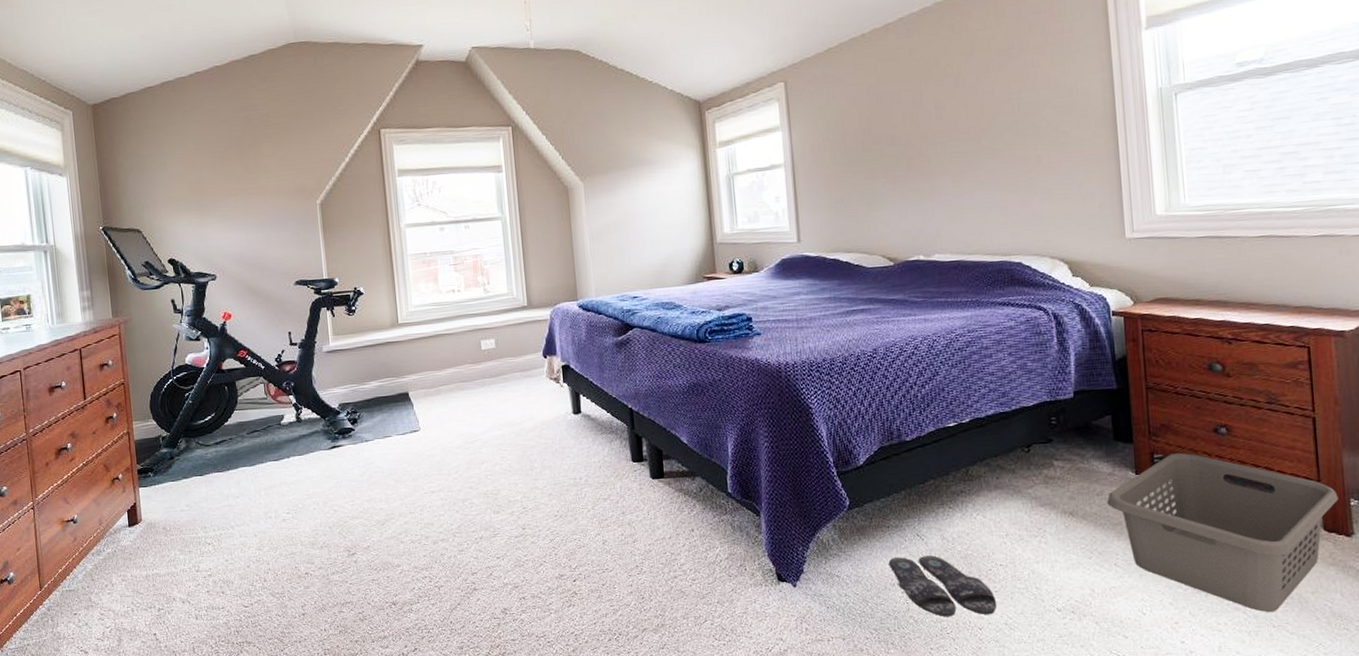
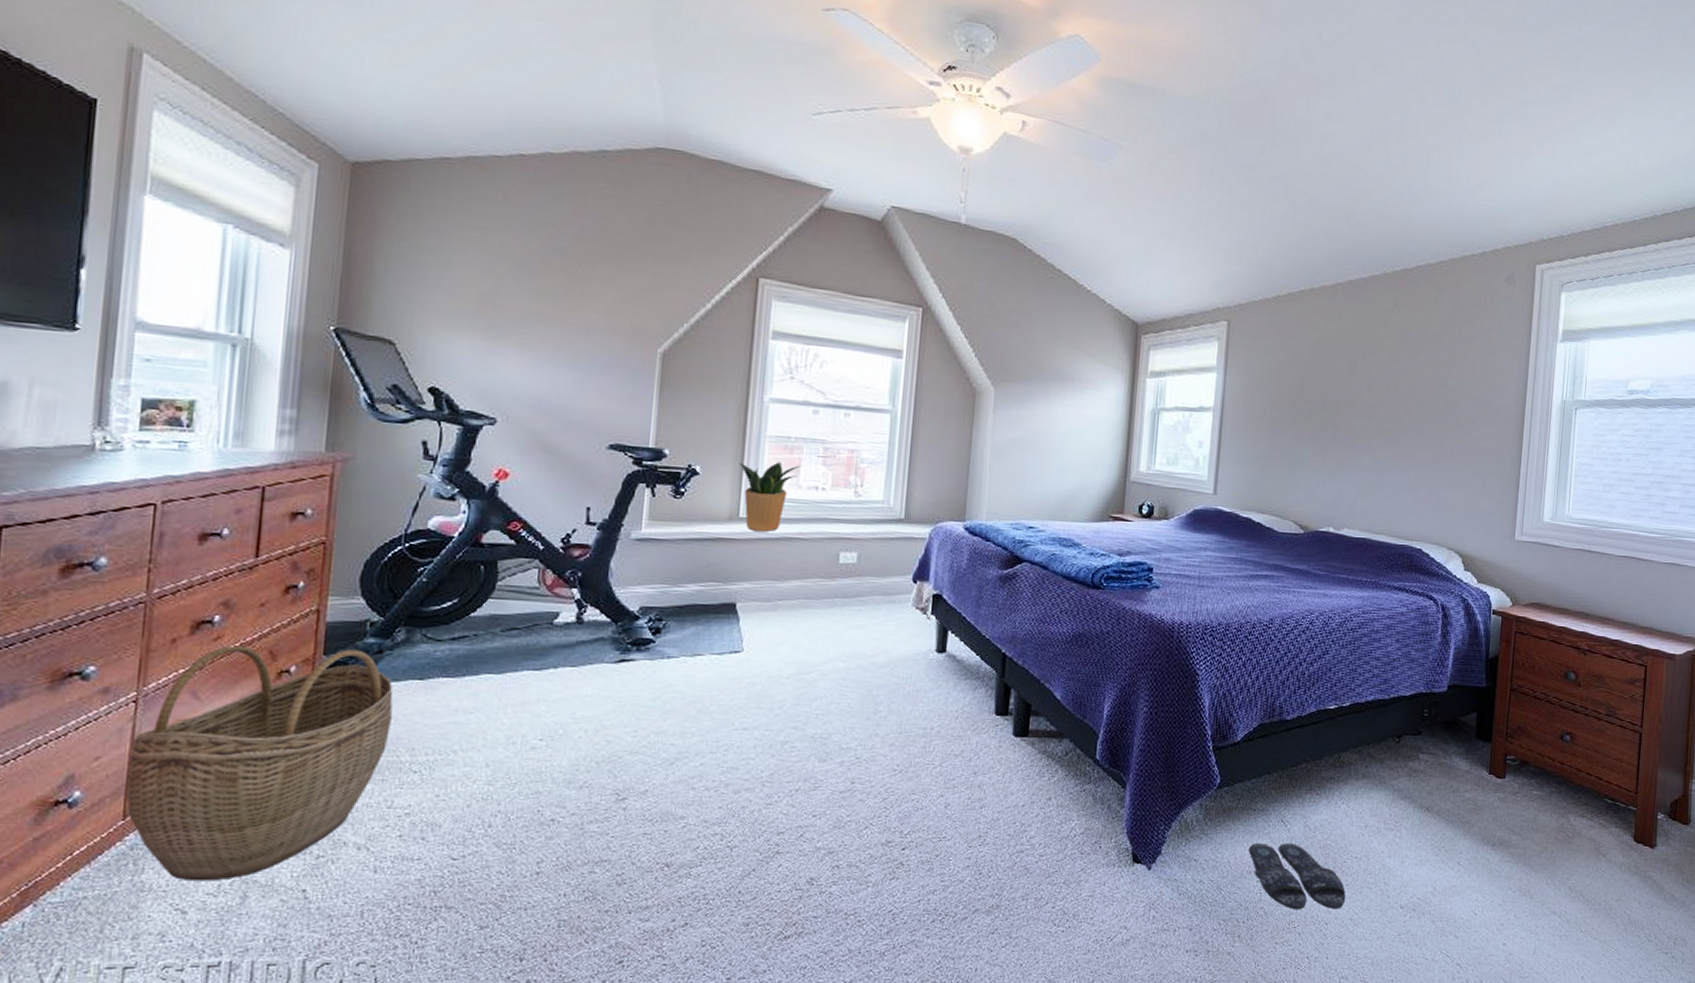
woven basket: none [36,458,188,631] -> present [125,645,393,882]
potted plant: none [391,273,438,333] -> present [739,460,801,532]
laundry basket: present [1107,452,1339,613] -> none [1460,755,1649,918]

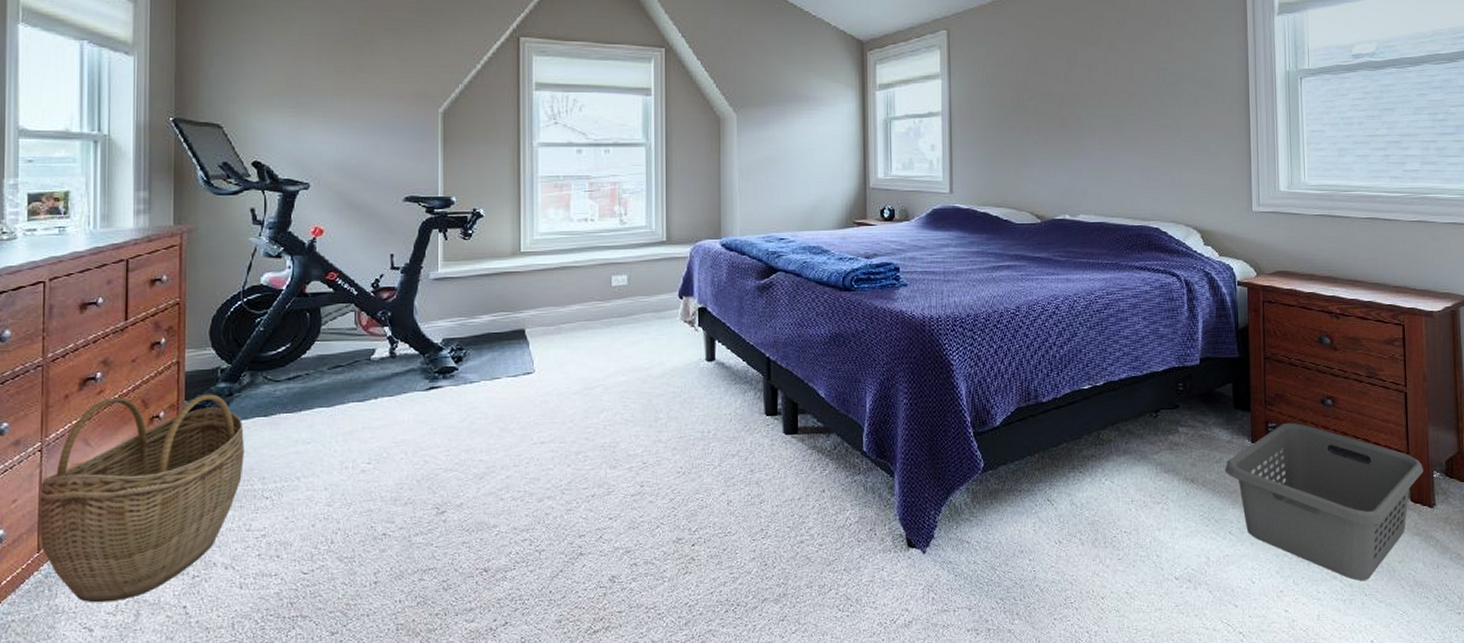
potted plant: present [739,460,801,532] -> none [516,198,570,264]
slippers: present [1249,843,1345,910] -> none [1019,521,1119,586]
laundry basket: none [1460,755,1649,918] -> present [1225,422,1424,582]

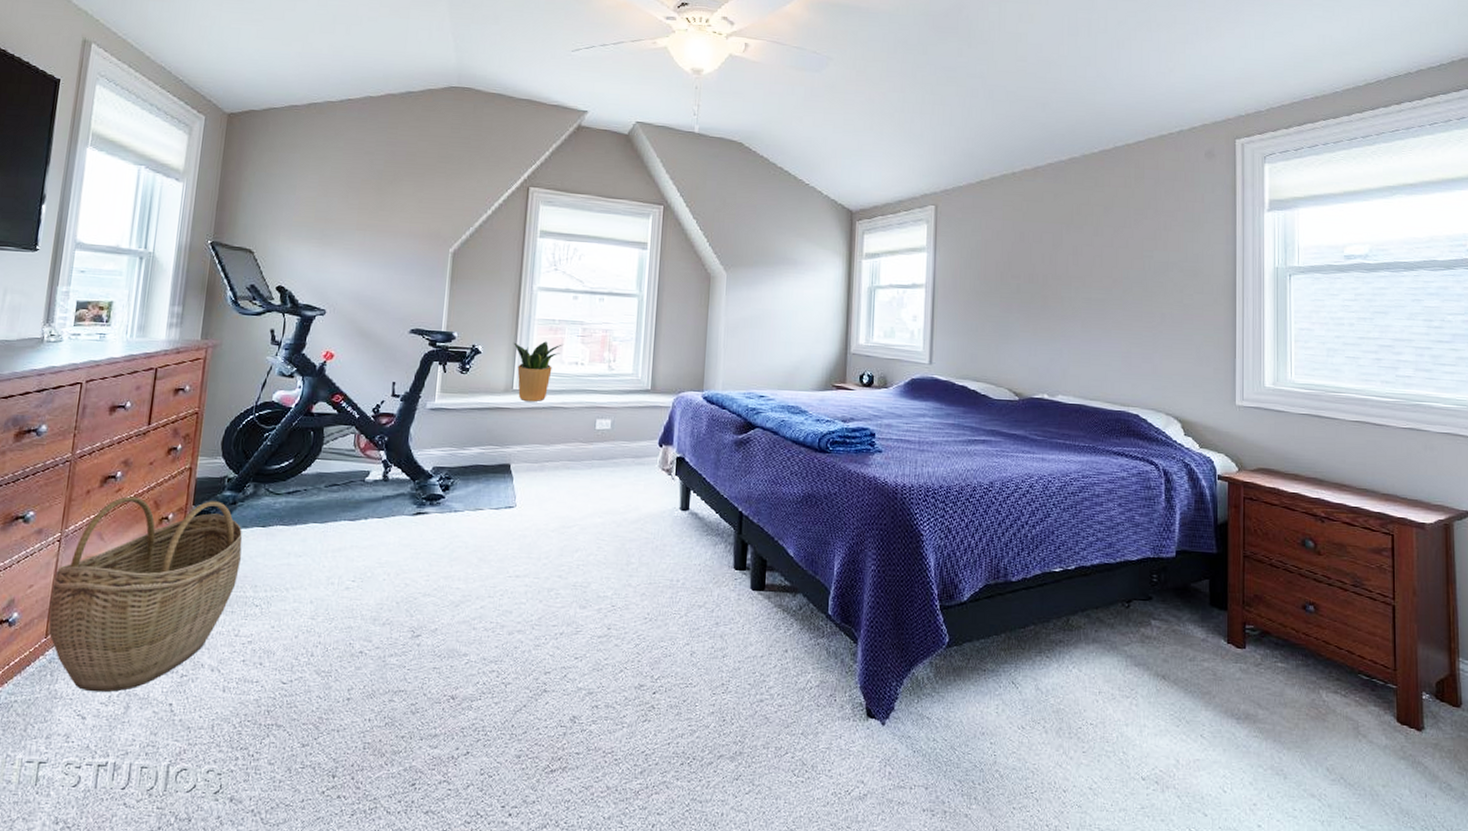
potted plant: none [516,198,570,264] -> present [513,340,564,402]
laundry basket: present [1225,422,1424,582] -> none [1198,625,1412,803]

